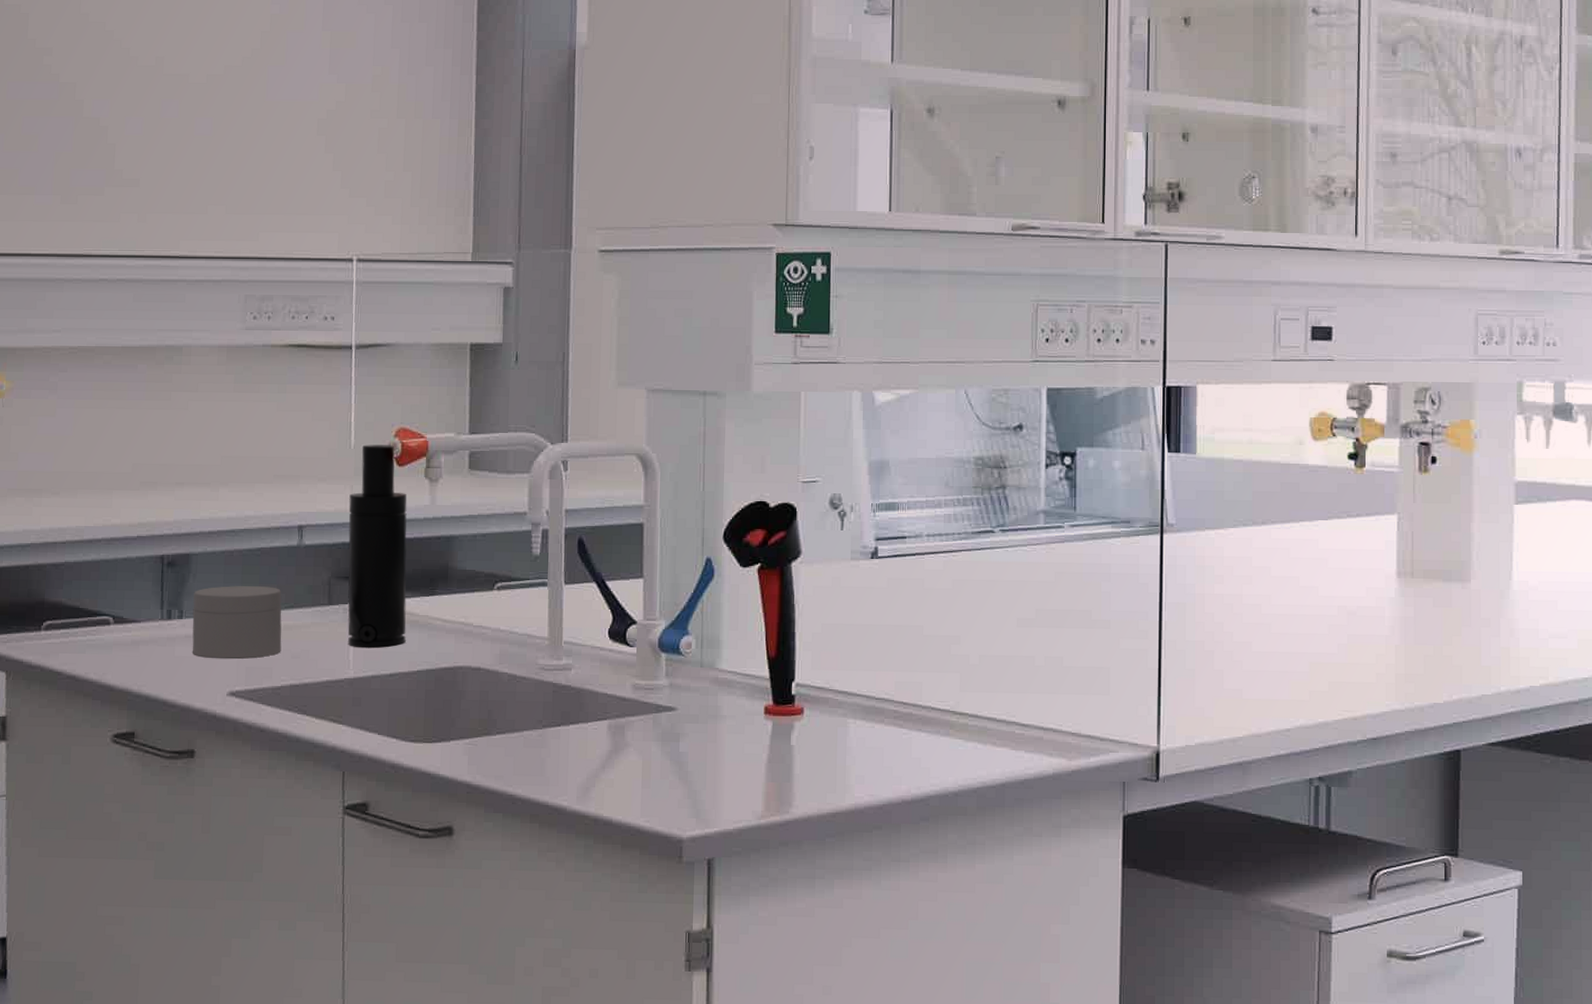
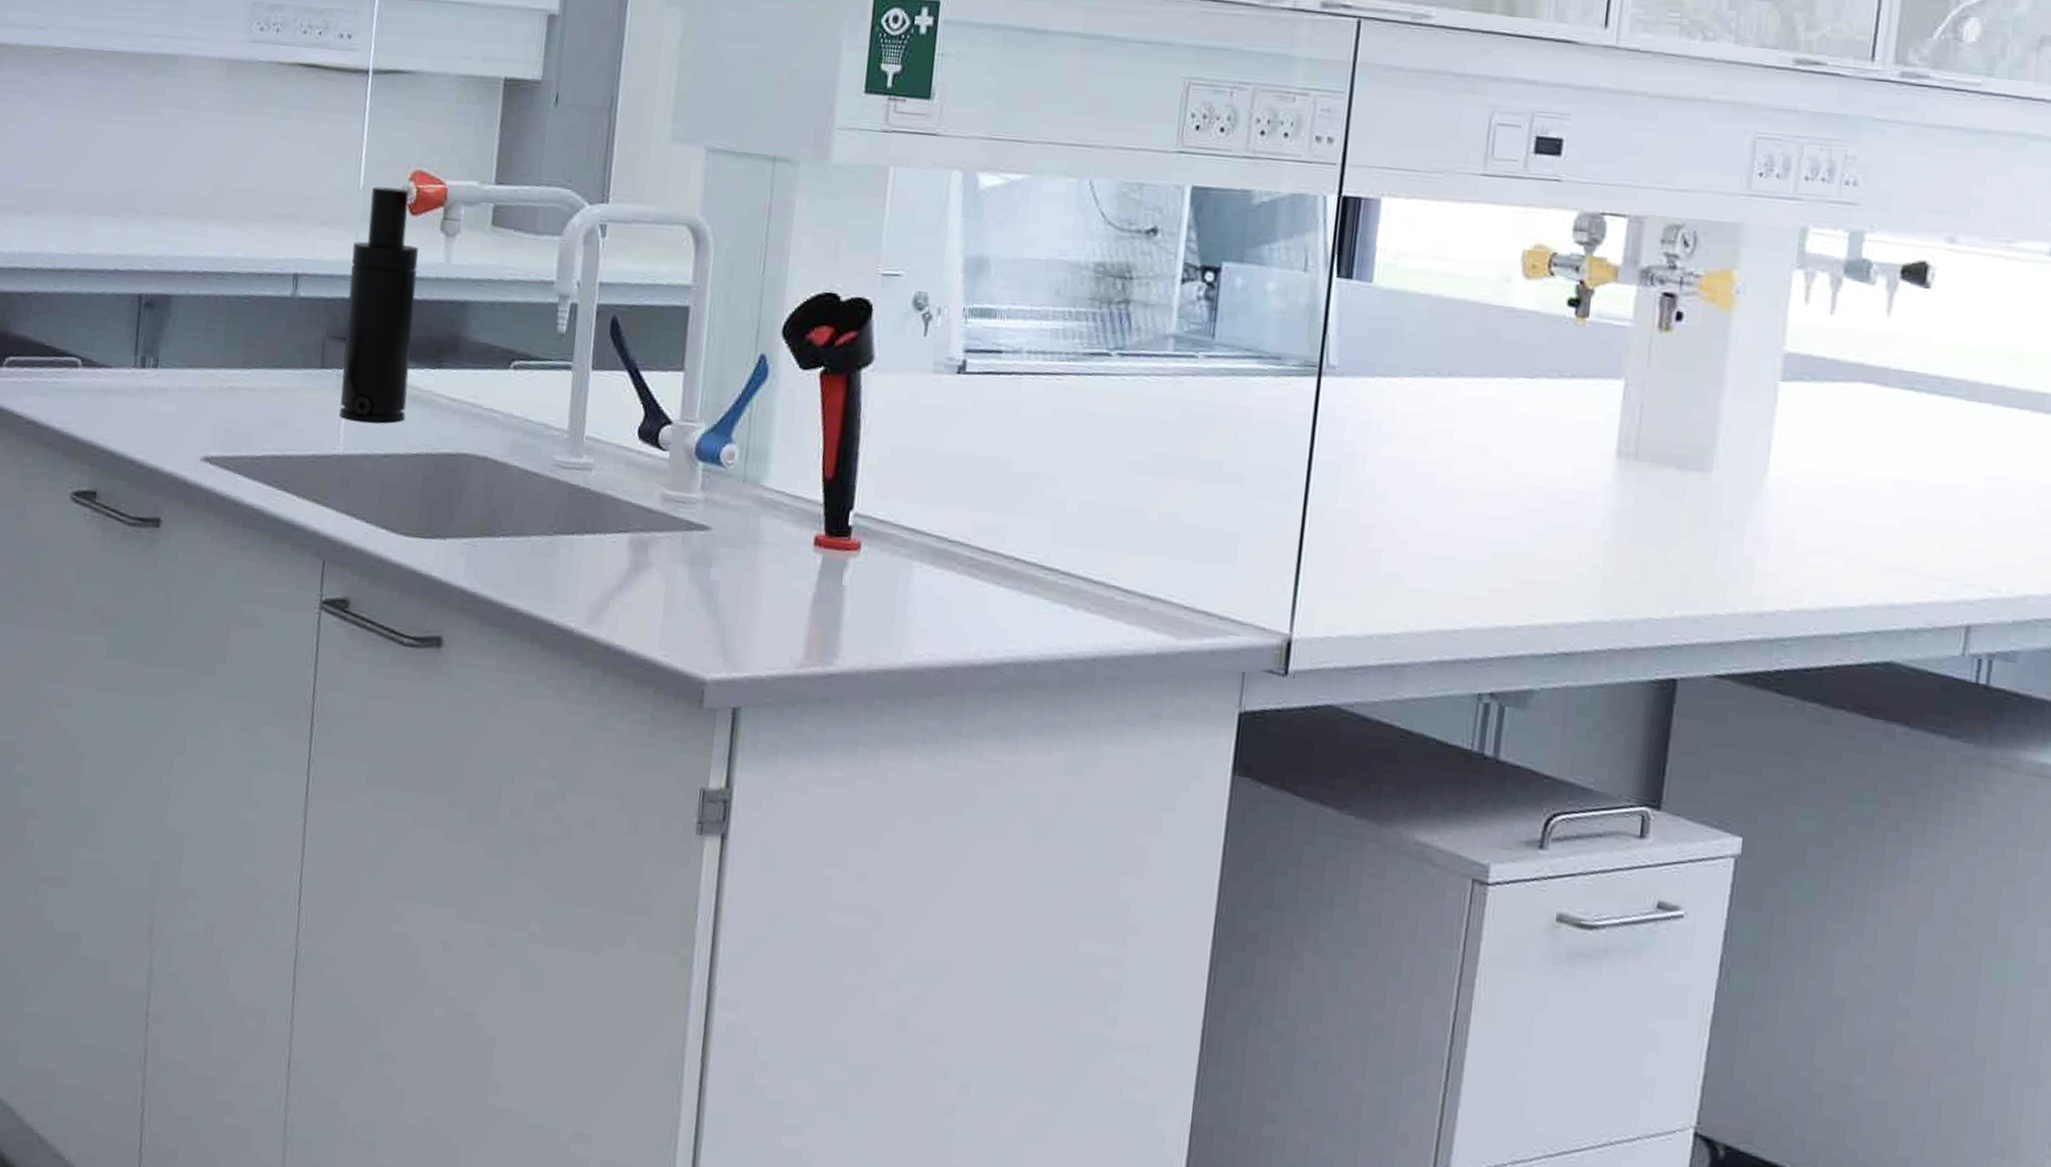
jar: present [192,586,282,659] -> none [166,335,270,421]

